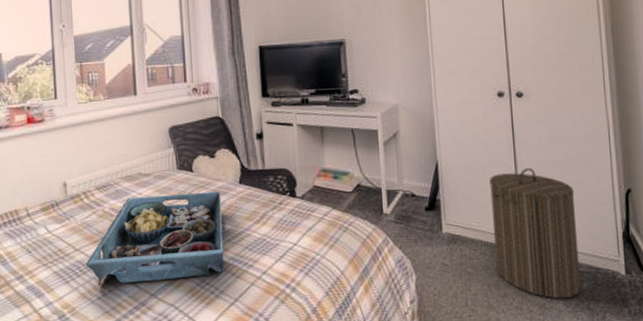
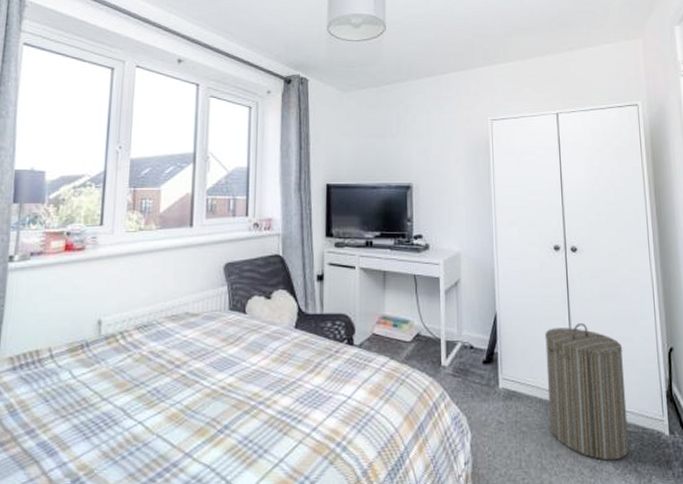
serving tray: present [85,192,225,286] -> none [112,337,273,443]

